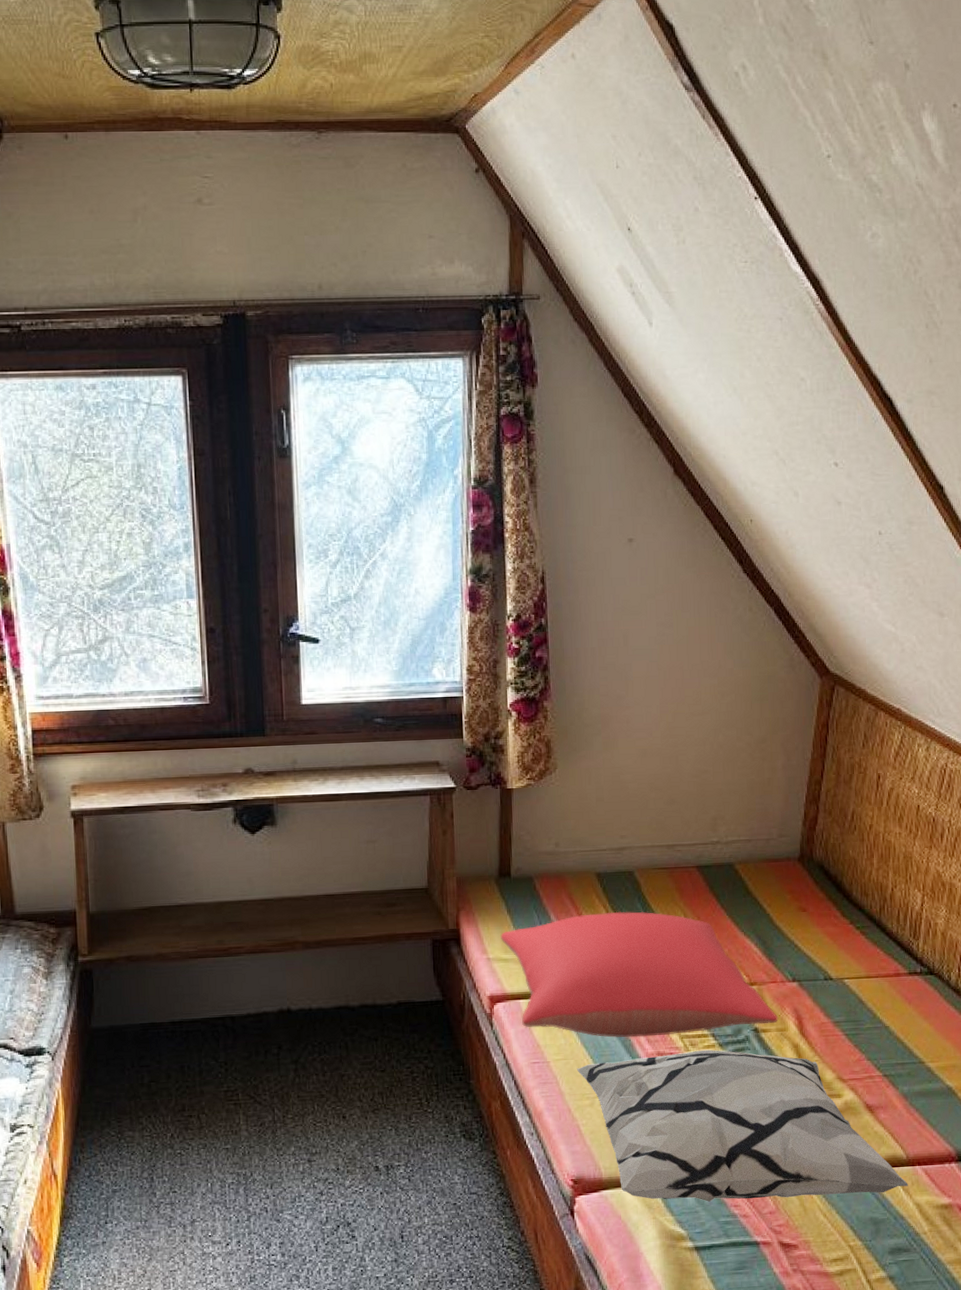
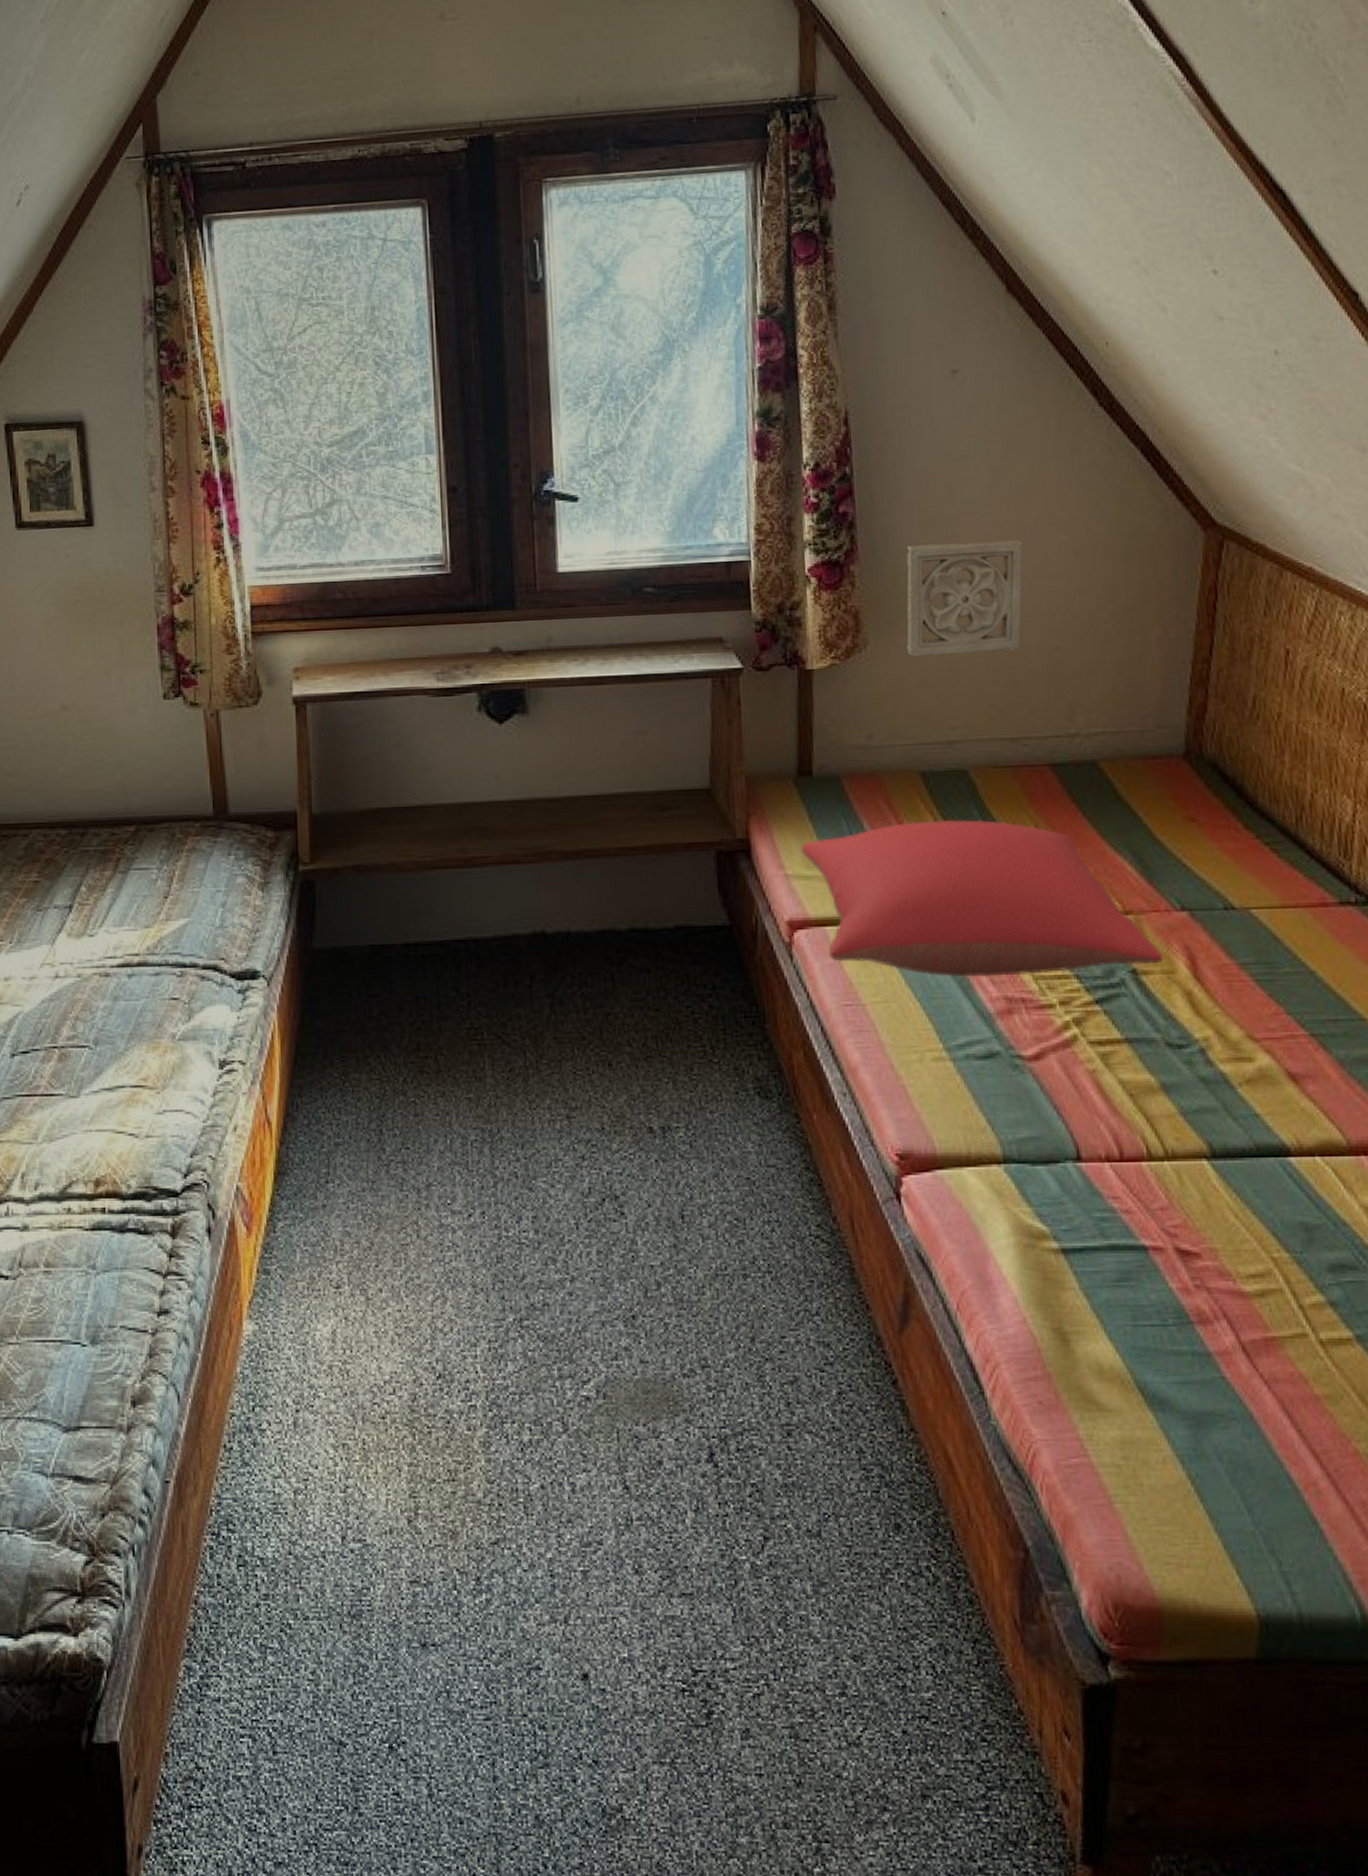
decorative pillow: present [577,1049,908,1202] -> none [901,994,1352,1191]
wall ornament: none [587,682,681,779] -> present [906,539,1023,657]

